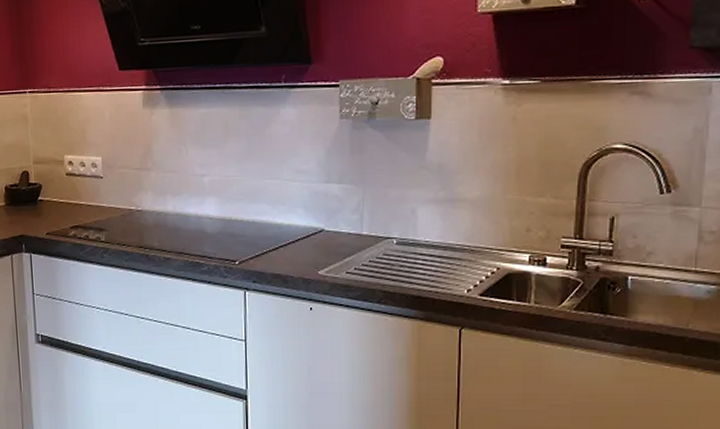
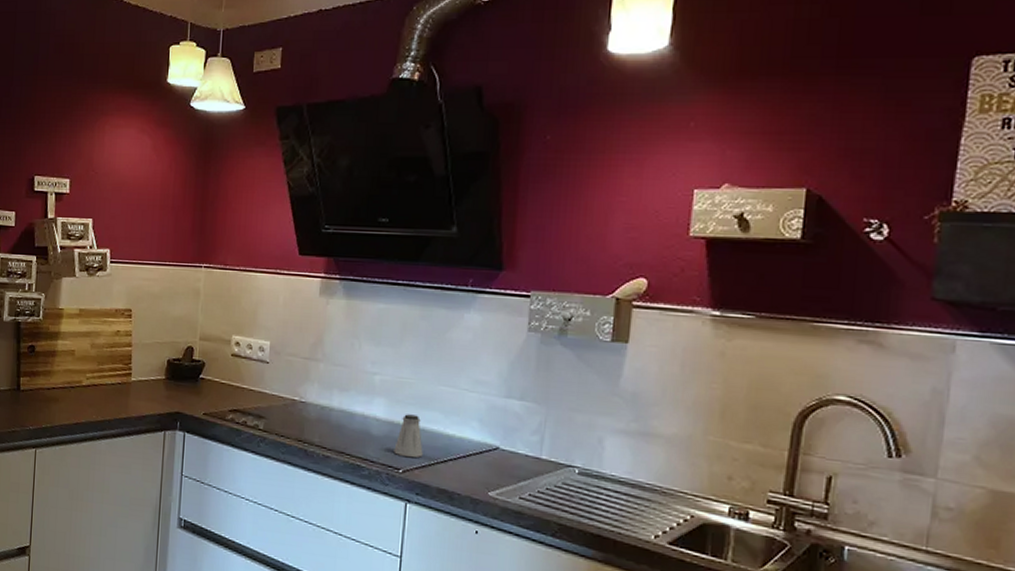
saltshaker: none [229,209,256,250] -> present [394,414,423,458]

